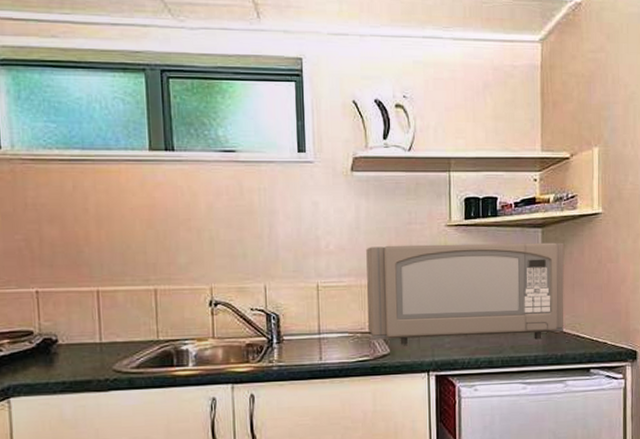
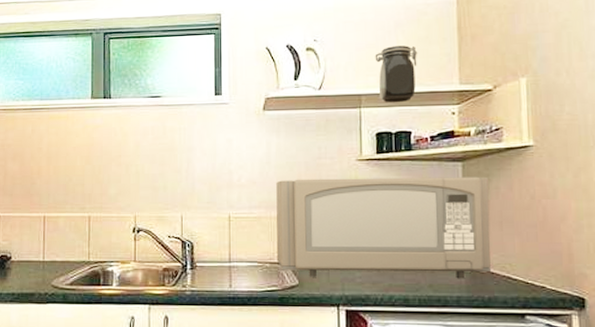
jar: none [464,108,505,168] -> present [375,45,418,103]

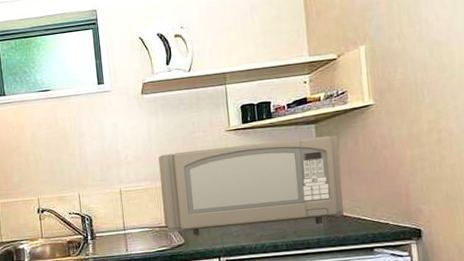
jar: present [375,45,418,103] -> none [235,25,272,79]

